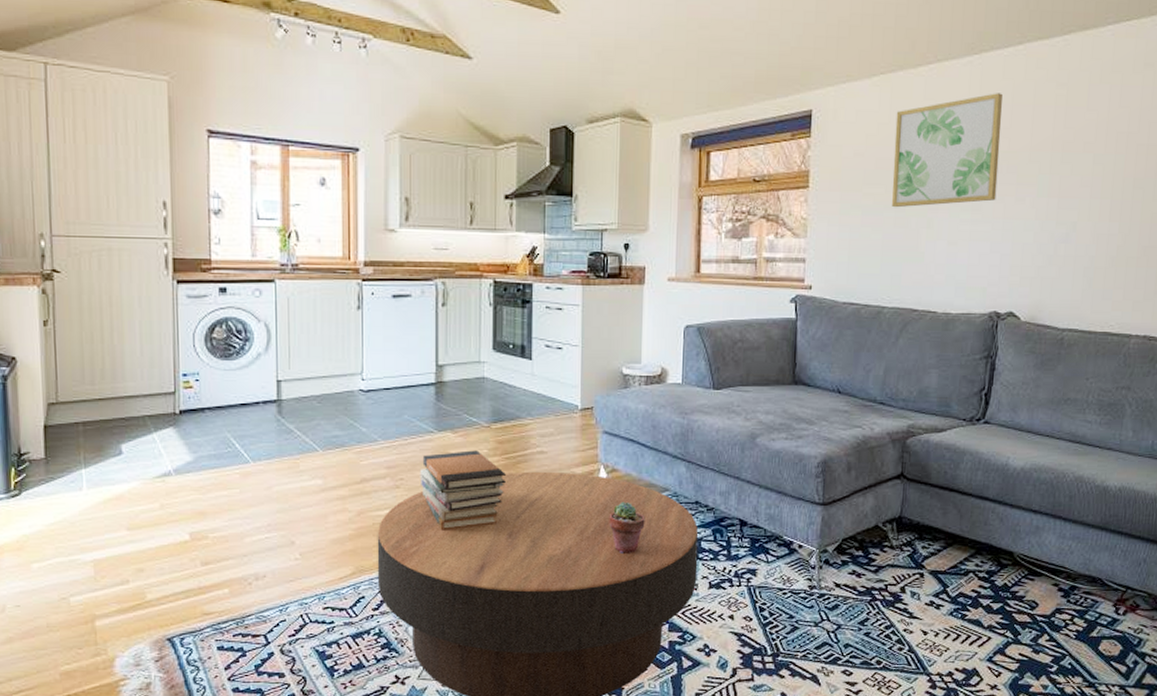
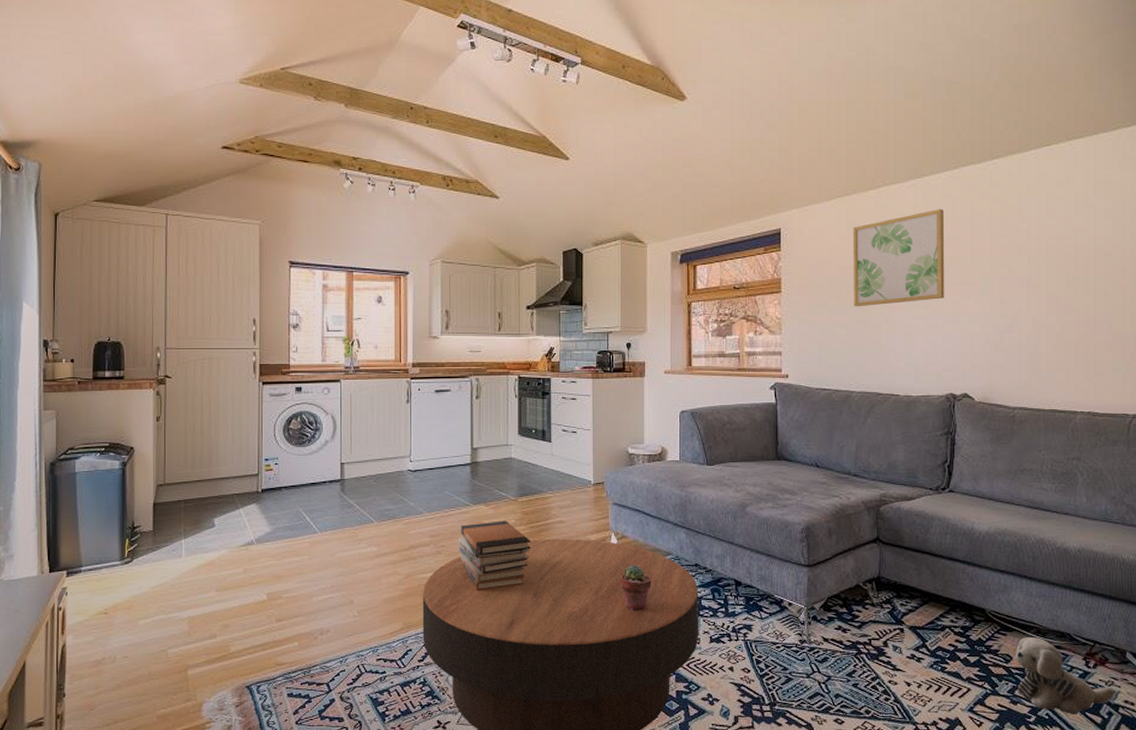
plush toy: none [1041,582,1143,664] -> present [1015,636,1115,715]

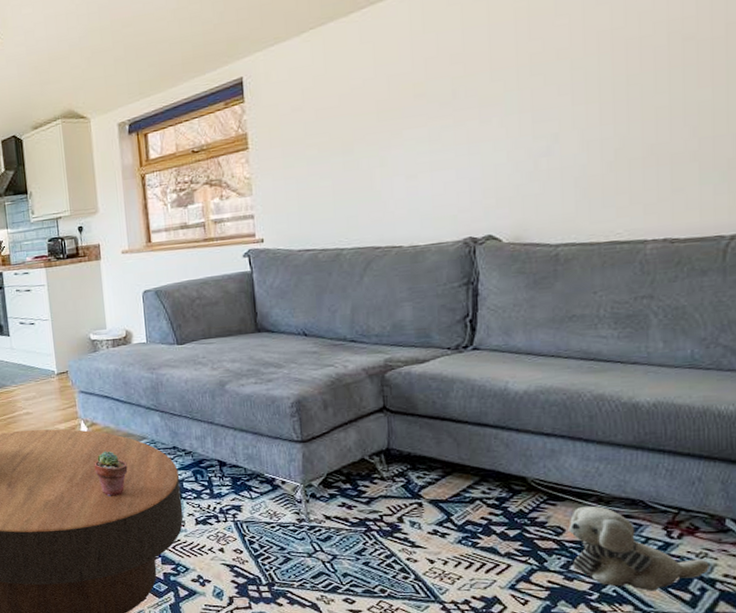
wall art: present [853,209,945,307] -> none [331,20,456,153]

